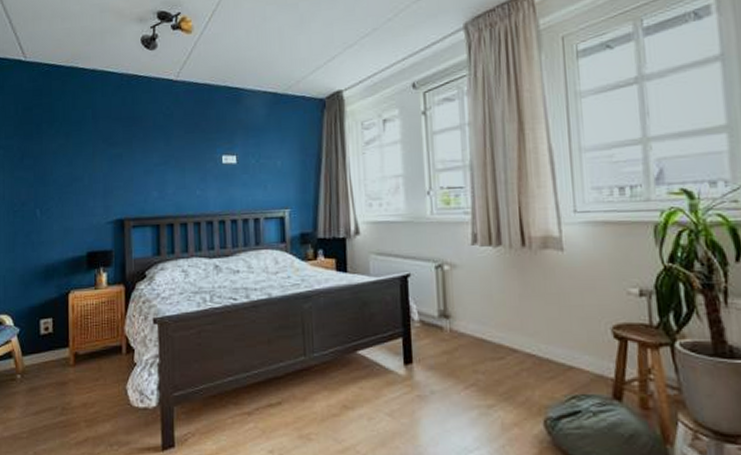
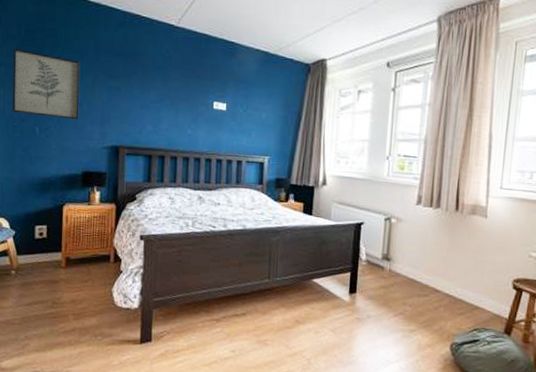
wall art: none [11,128,80,197] -> present [12,48,80,120]

